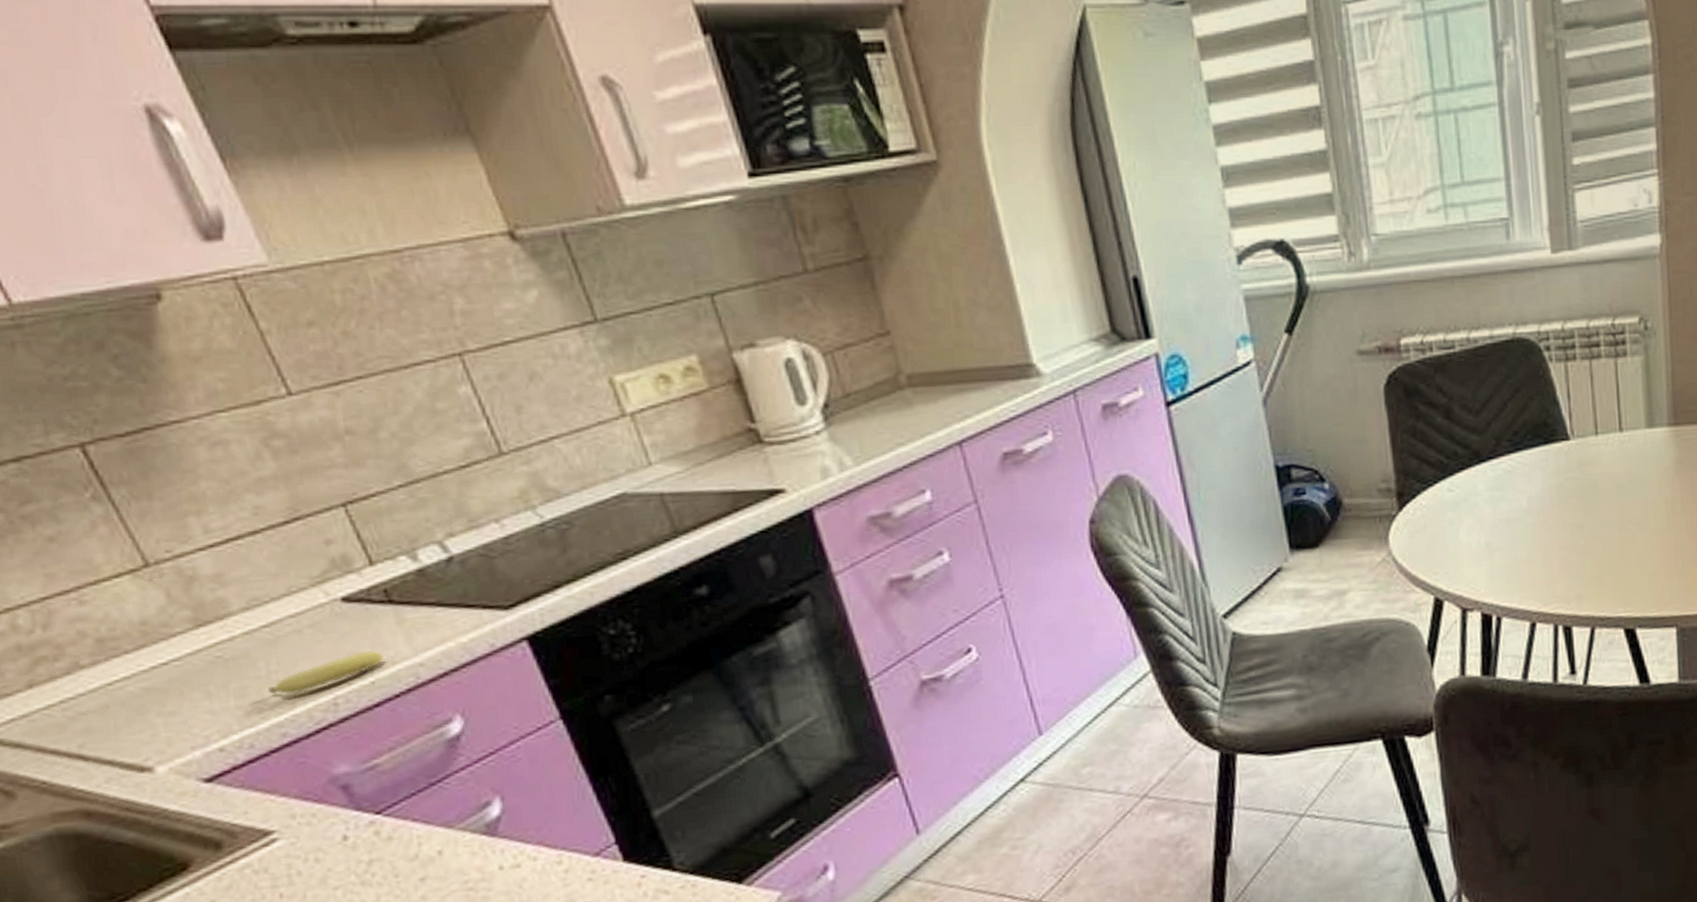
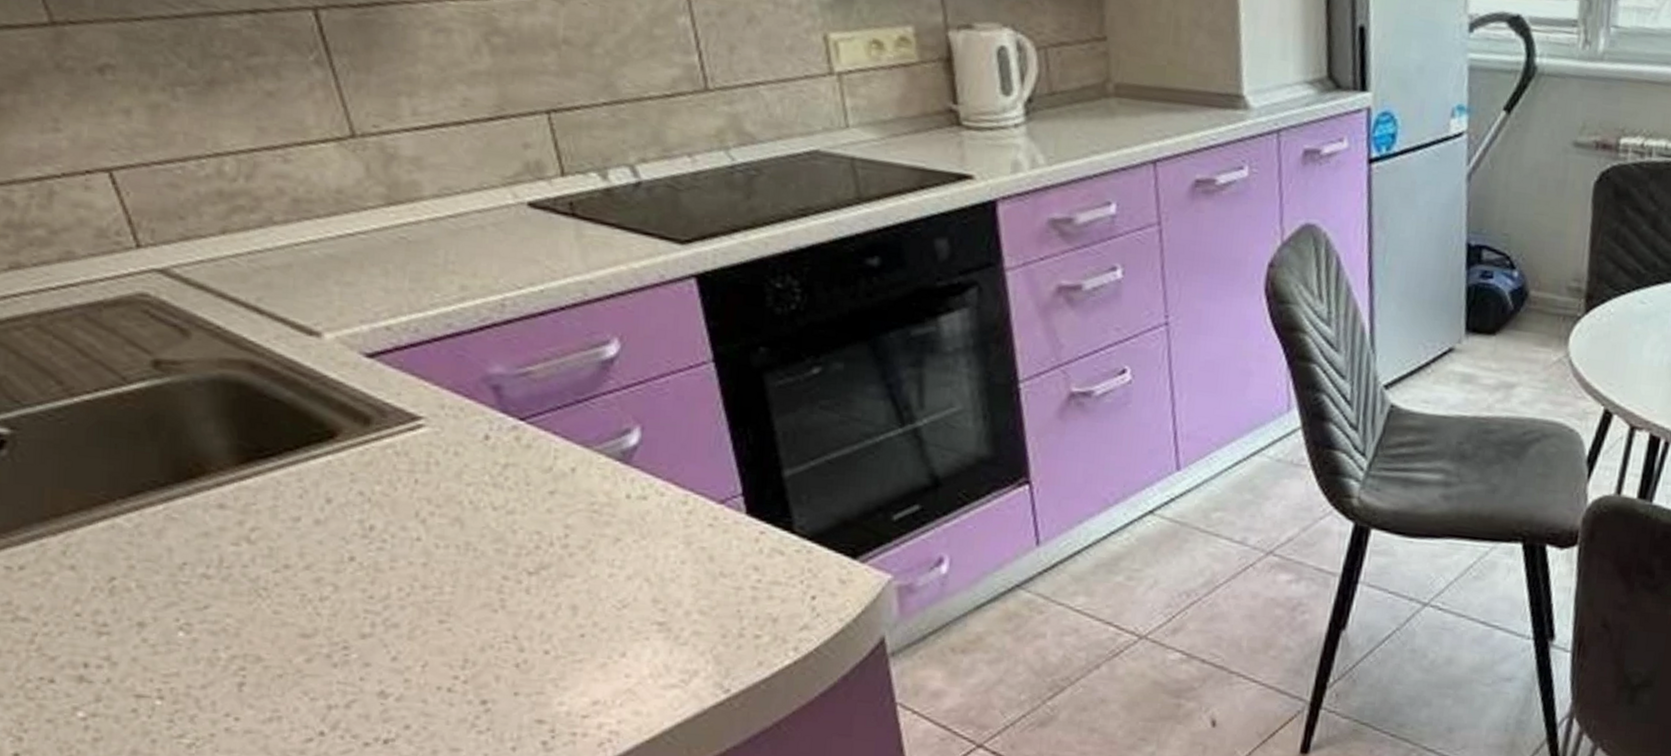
fruit: present [267,651,384,695] -> none [441,258,557,289]

